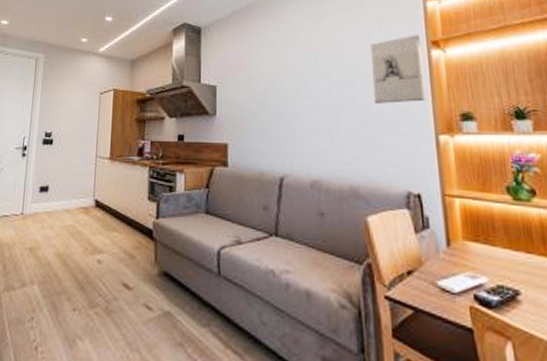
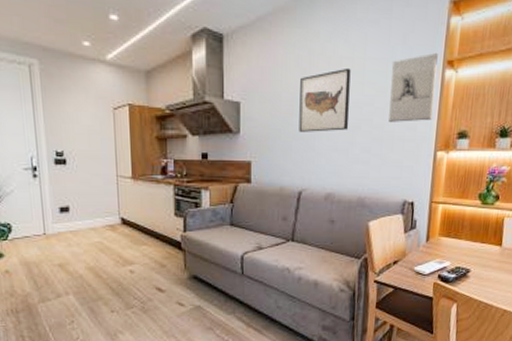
wall art: none [275,51,331,114] -> present [299,67,351,132]

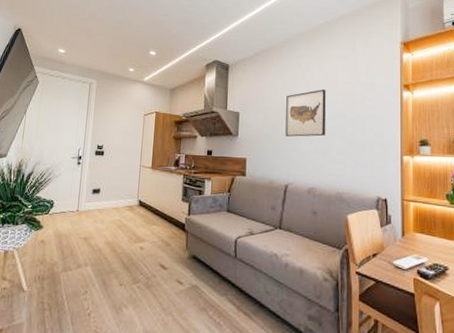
wall sculpture: present [389,53,438,122] -> none [358,79,397,131]

